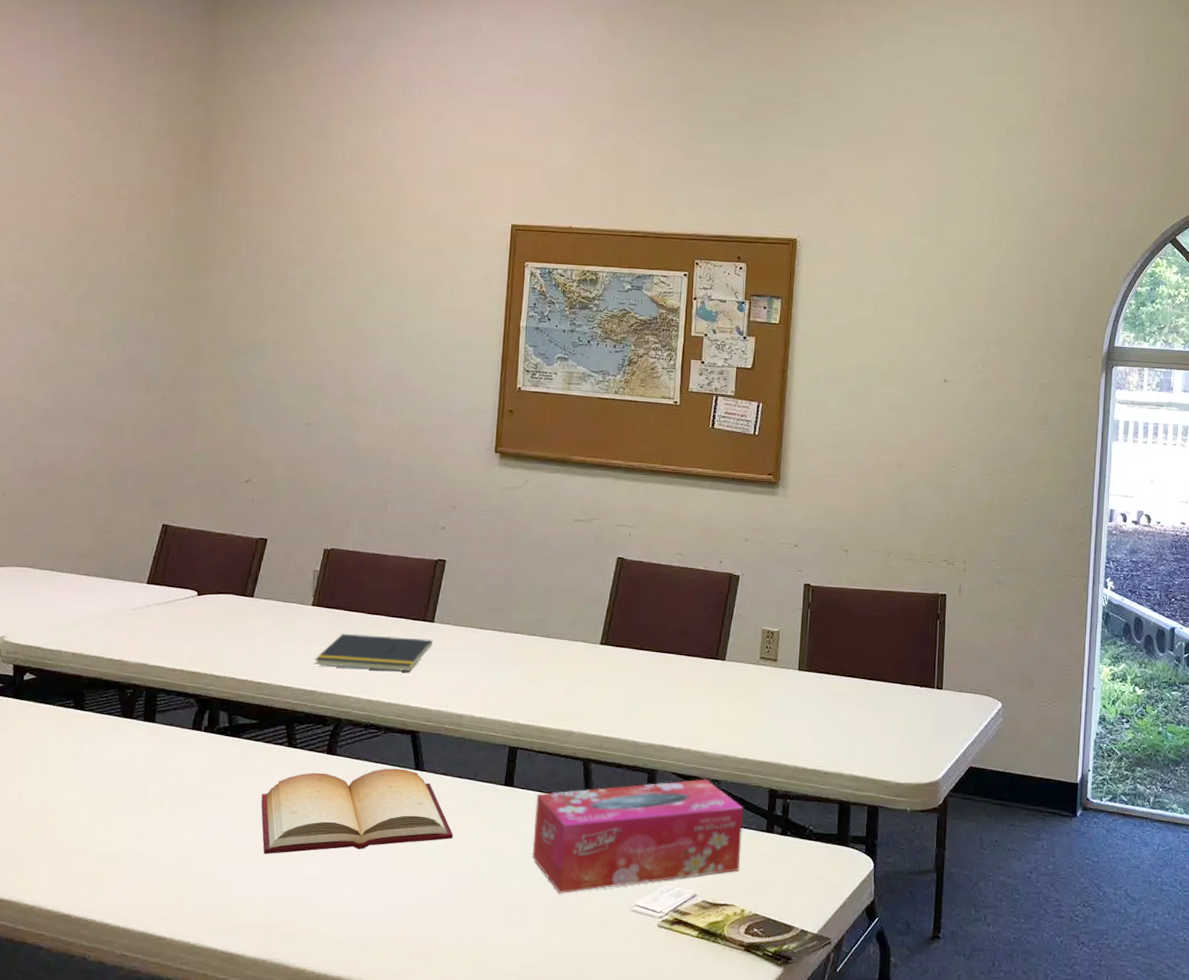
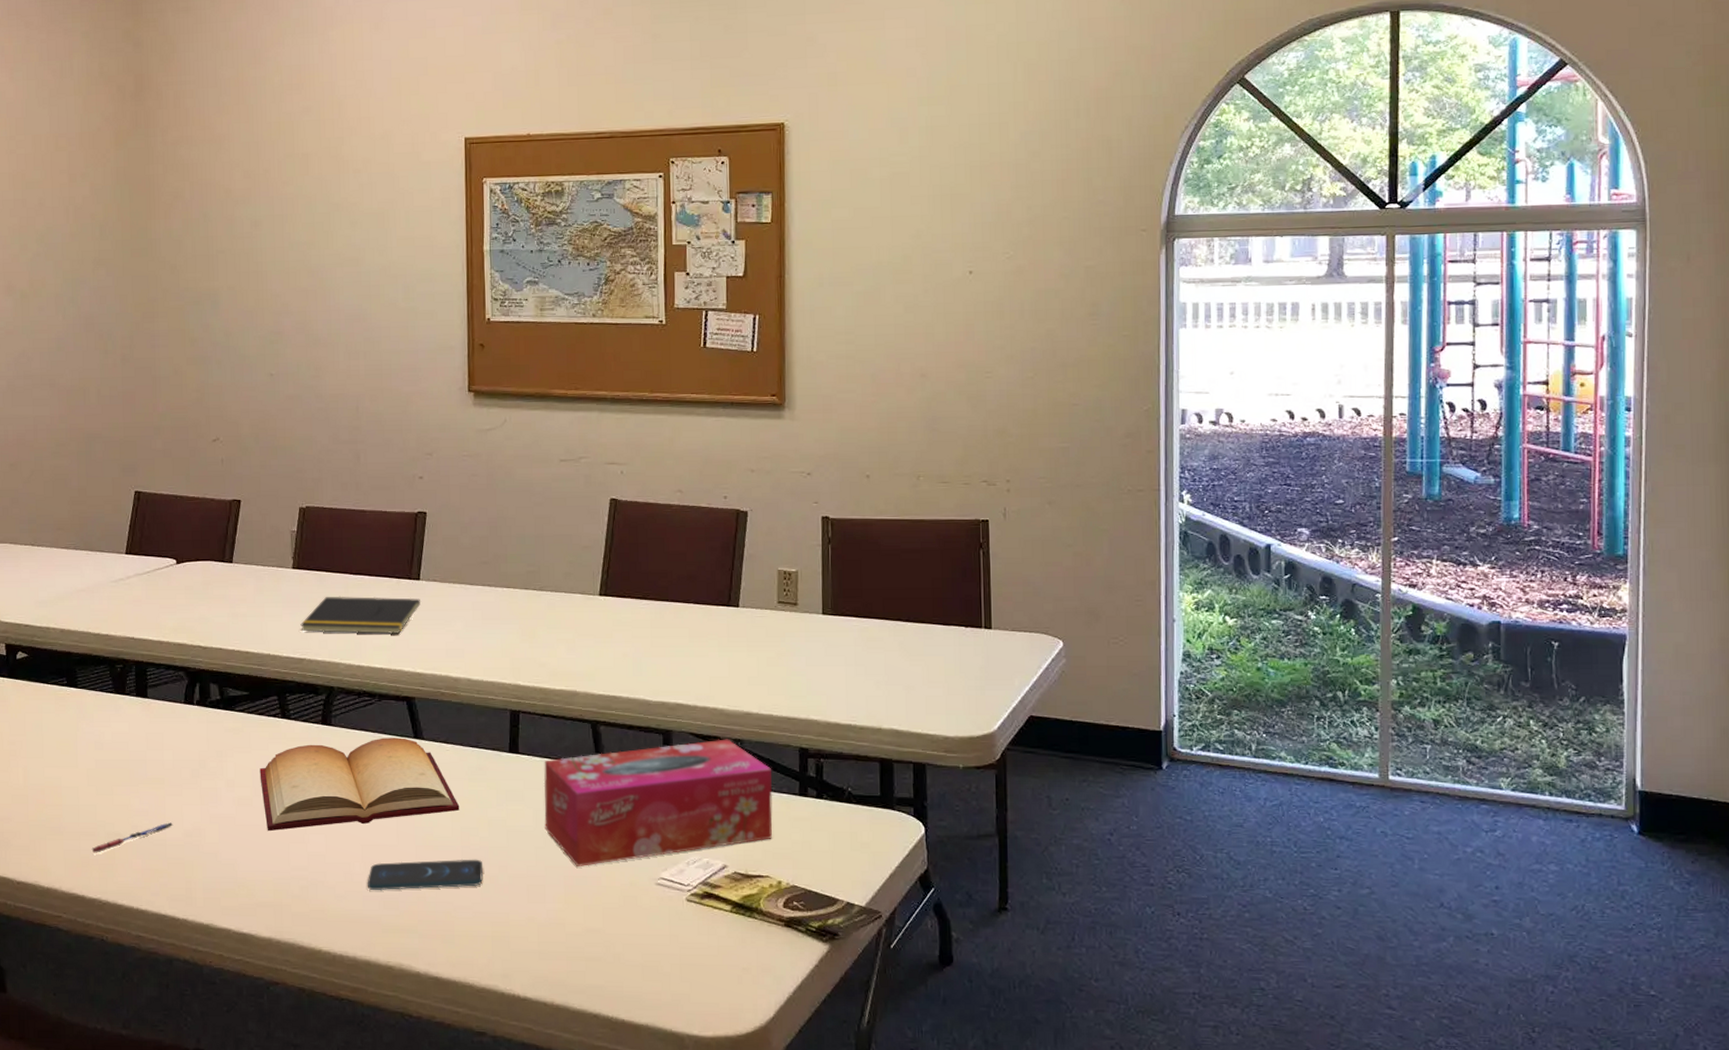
pen: none [82,844,169,873] -> present [91,822,174,853]
smartphone: none [358,884,471,914] -> present [368,859,484,891]

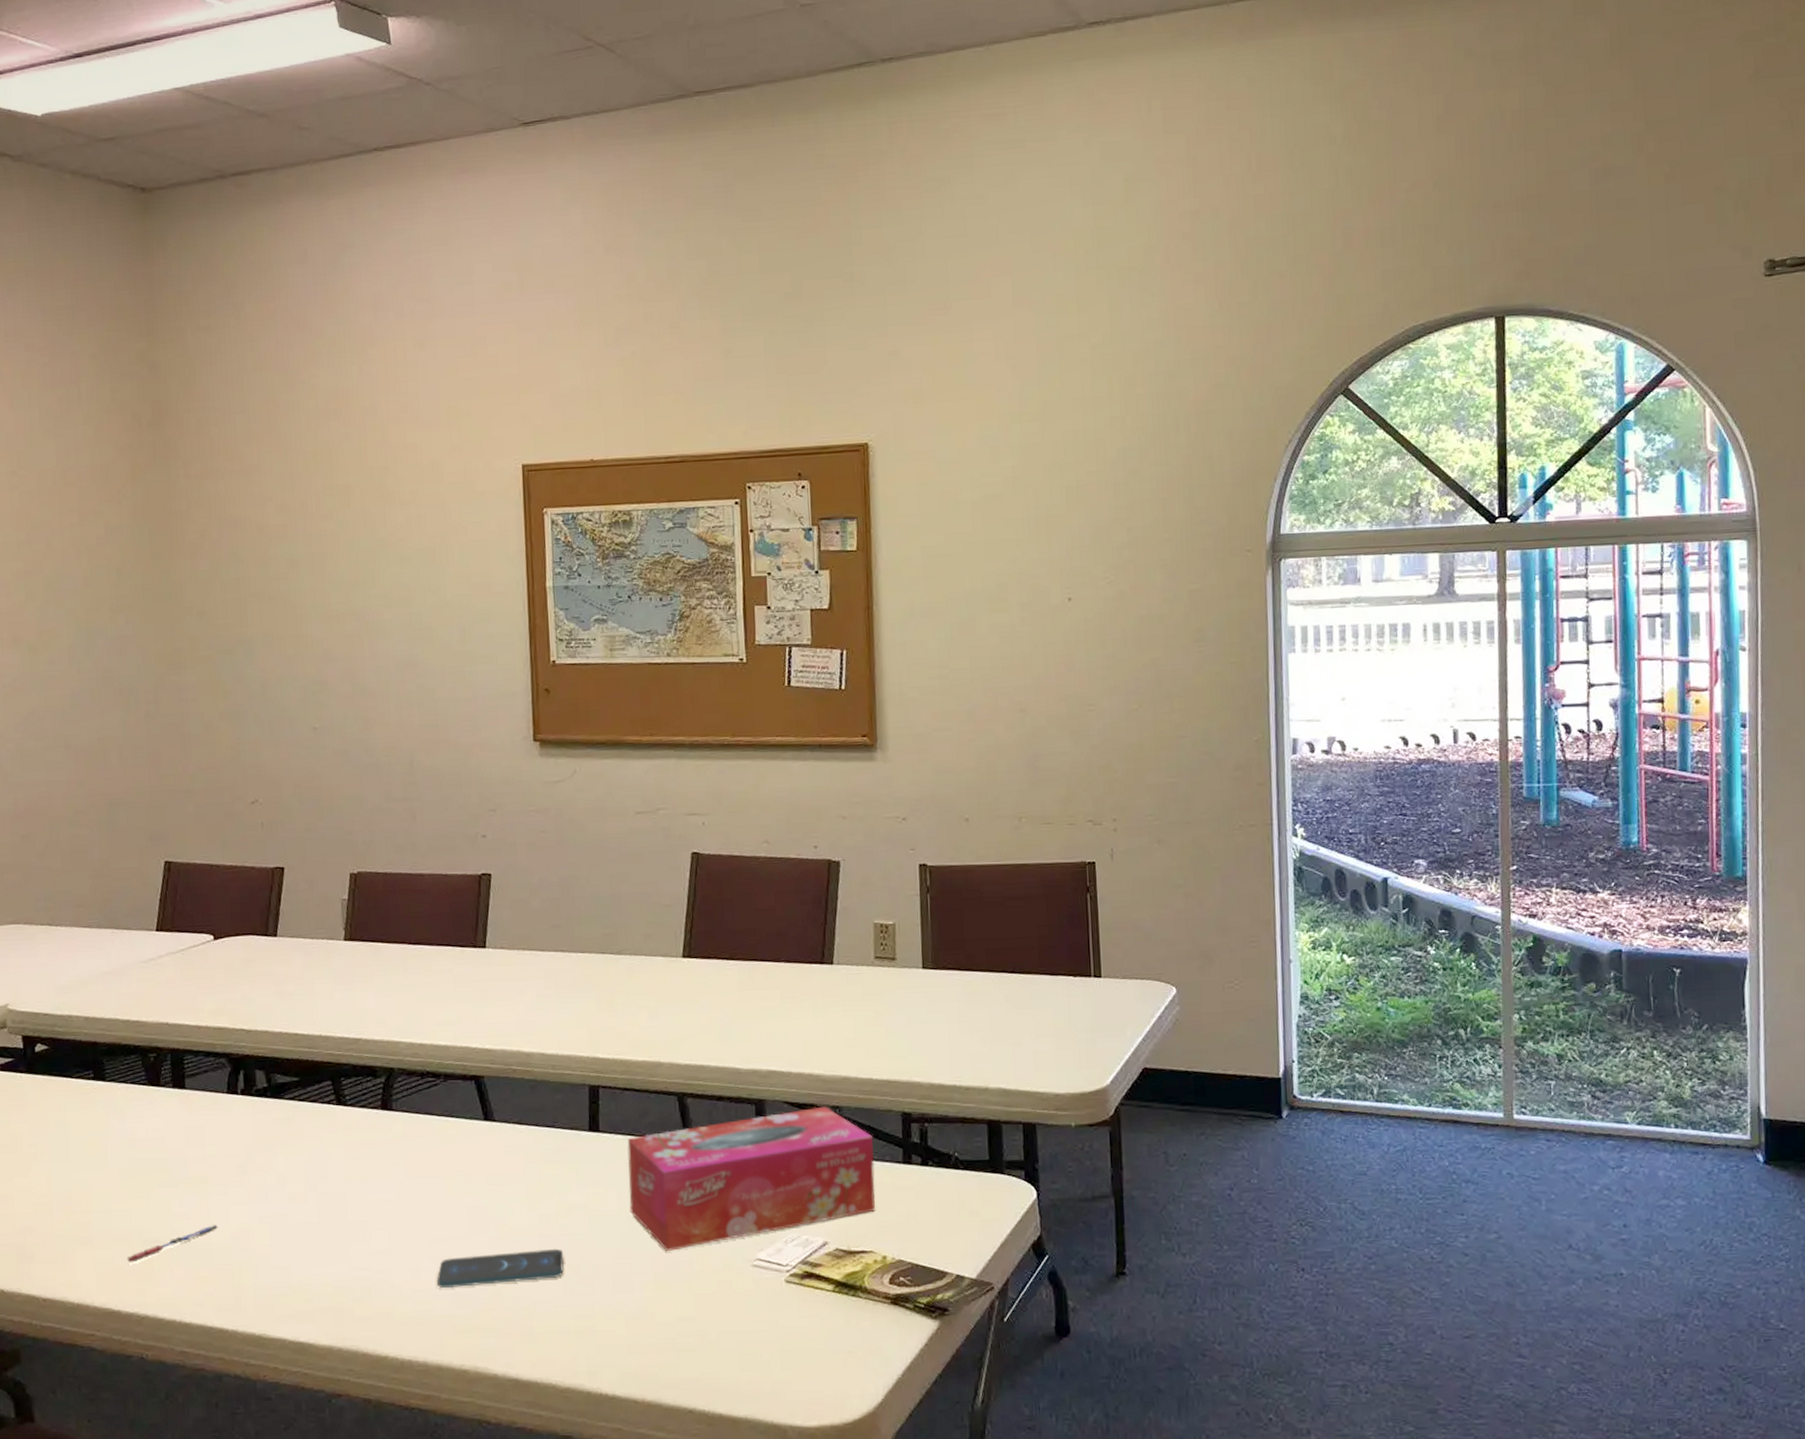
bible: present [259,738,460,832] -> none [313,1120,537,1230]
notepad: present [300,596,421,635] -> none [355,968,488,1010]

